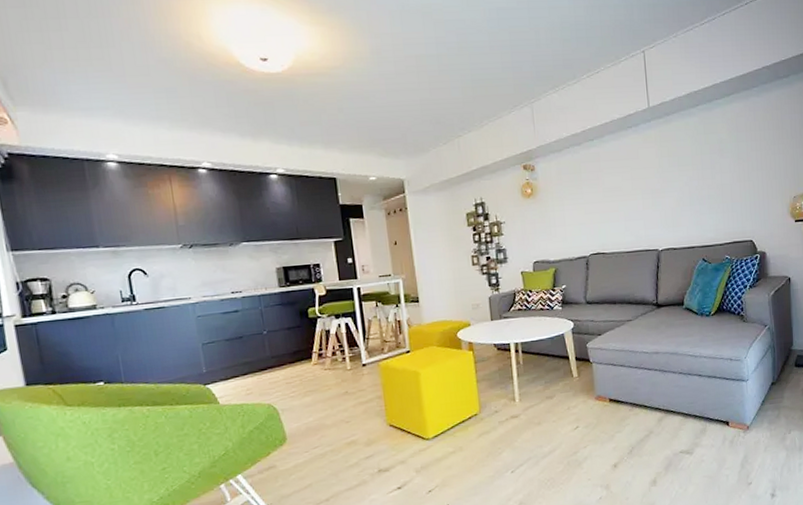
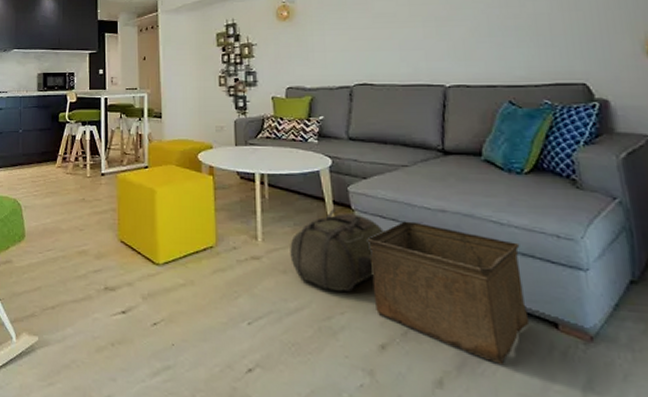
backpack: none [542,364,615,431] -> present [290,209,384,293]
storage bin: none [602,364,712,459] -> present [367,221,530,364]

